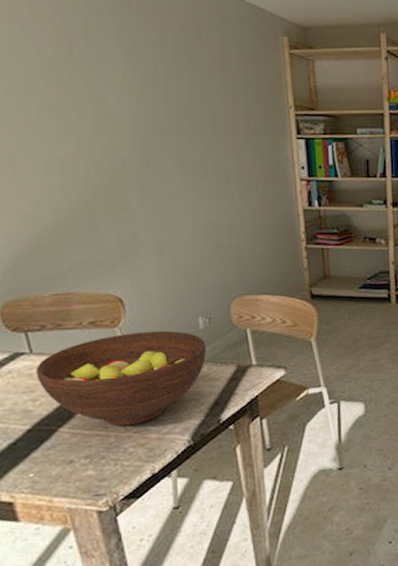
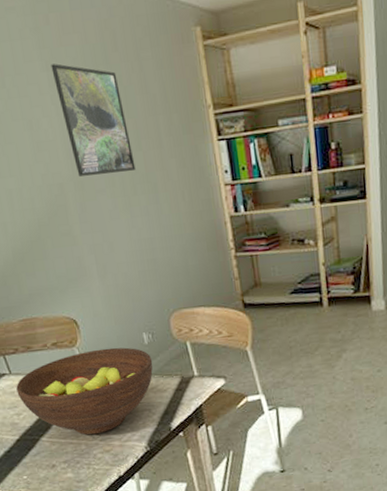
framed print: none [128,44,209,155] -> present [51,63,136,176]

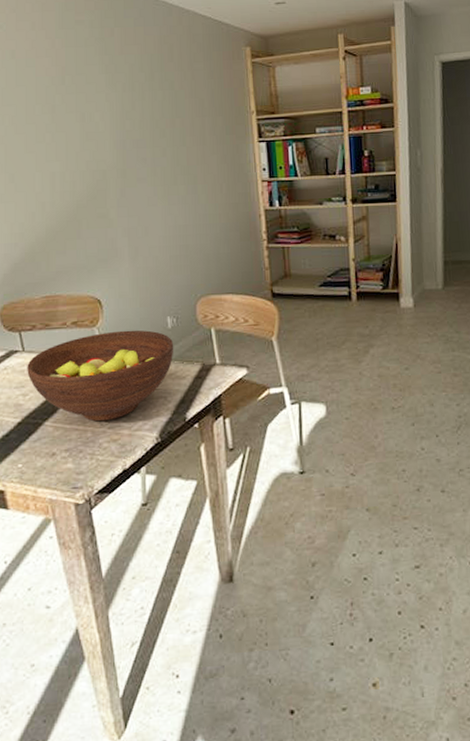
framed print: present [51,63,136,176] -> none [110,68,178,165]

